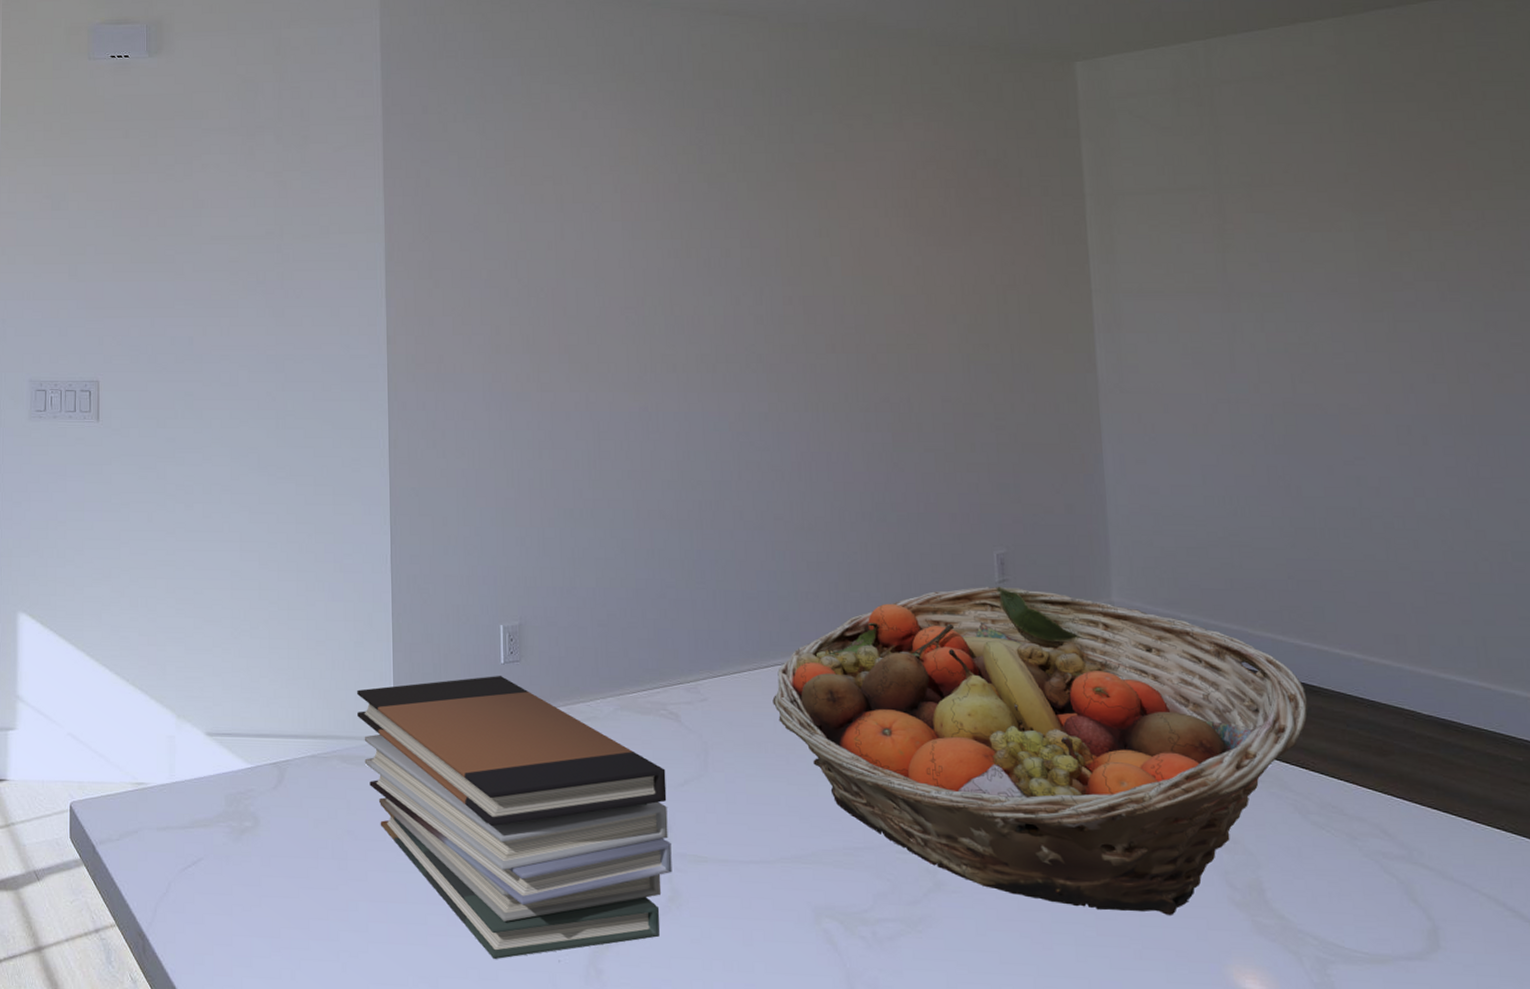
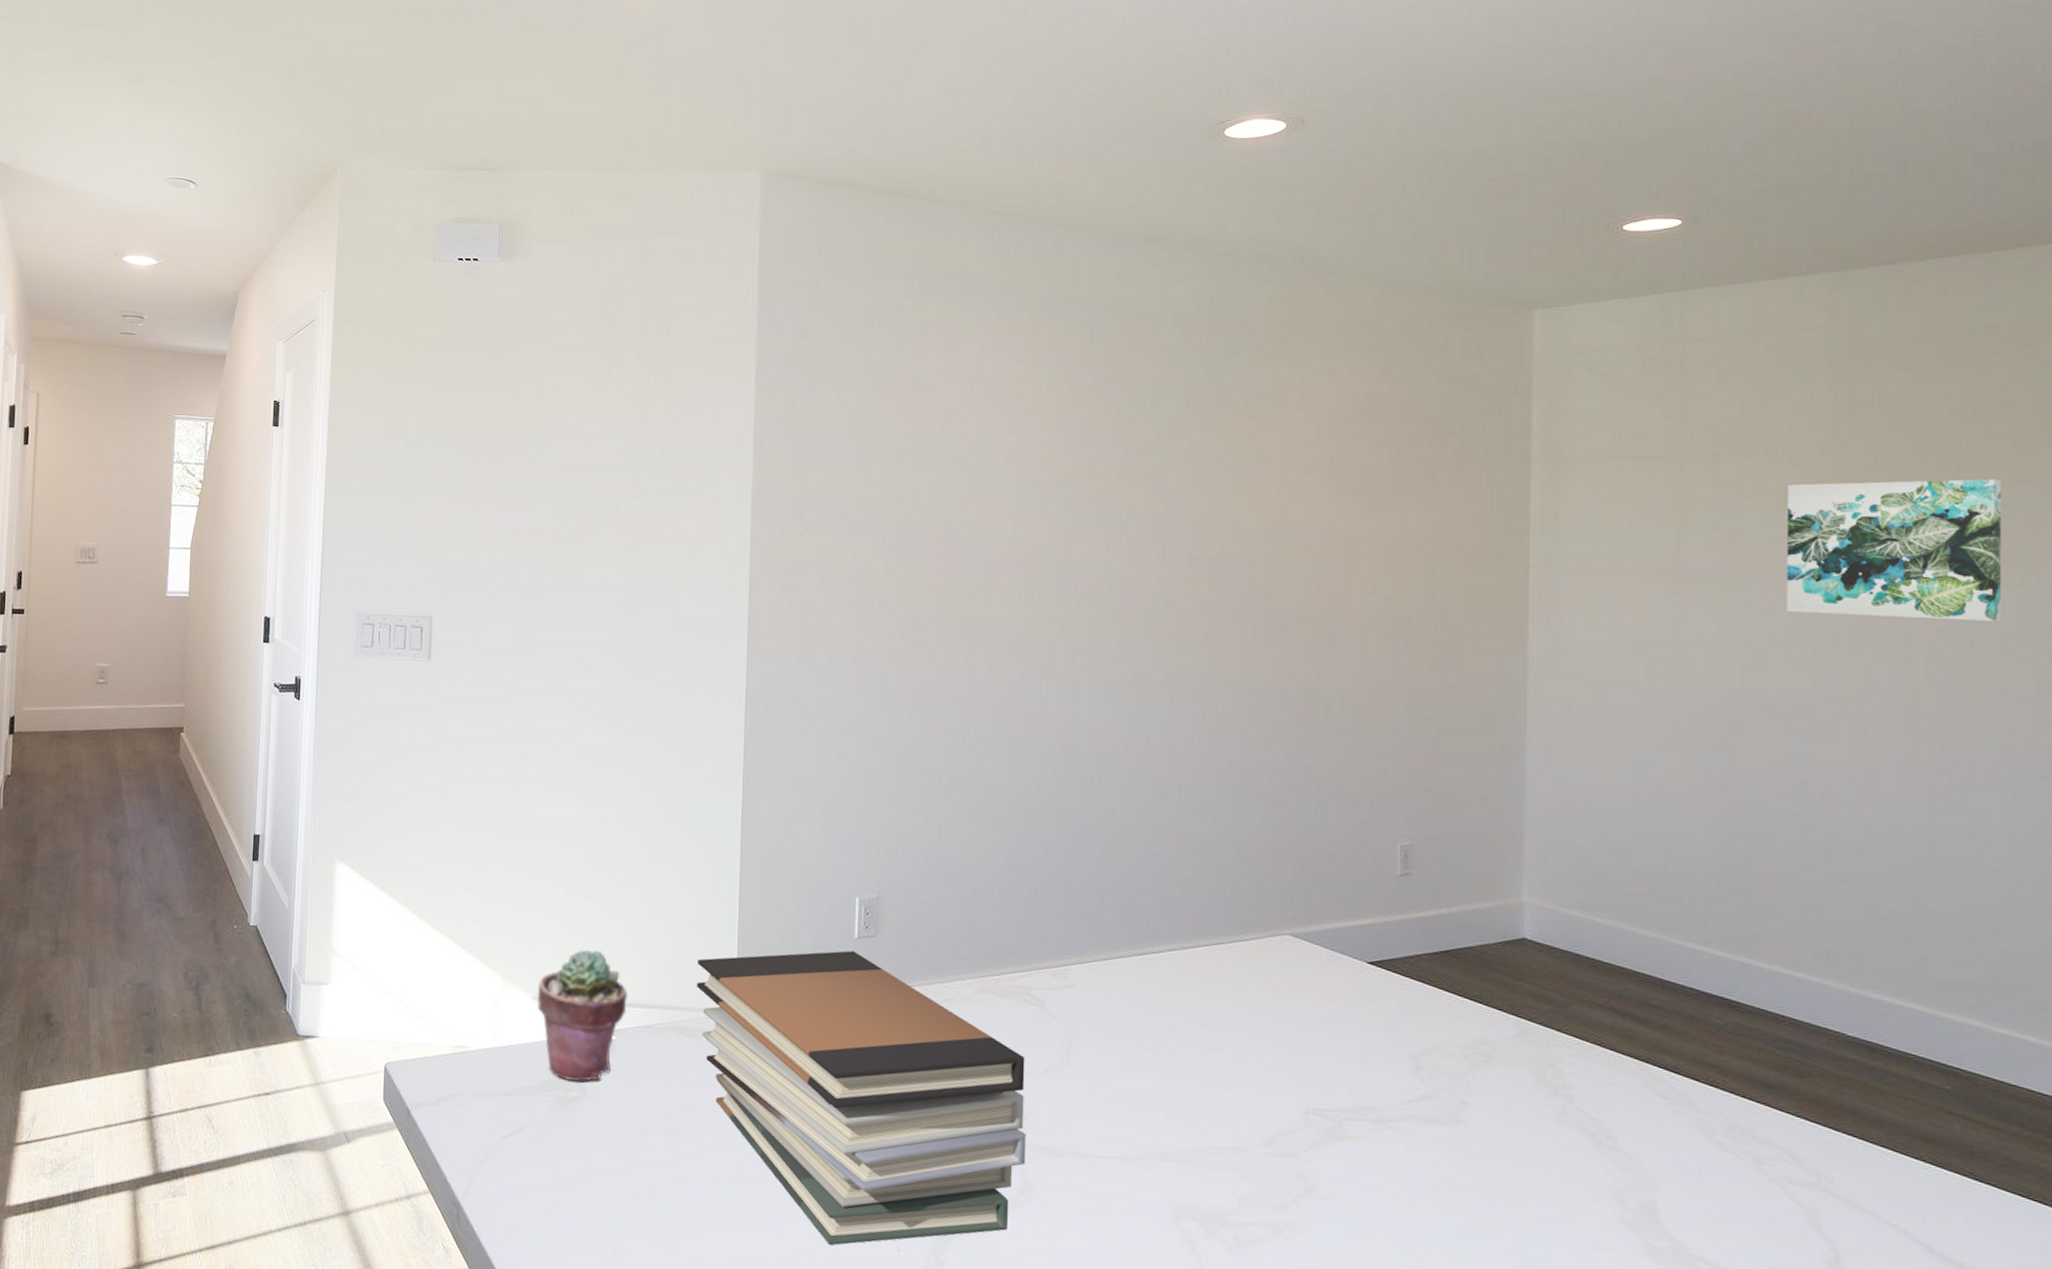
potted succulent: none [209,685,293,812] -> present [537,949,627,1081]
fruit basket: present [772,586,1308,916] -> none [1145,879,1724,1234]
wall art: none [1317,195,1521,325] -> present [1786,478,2002,622]

